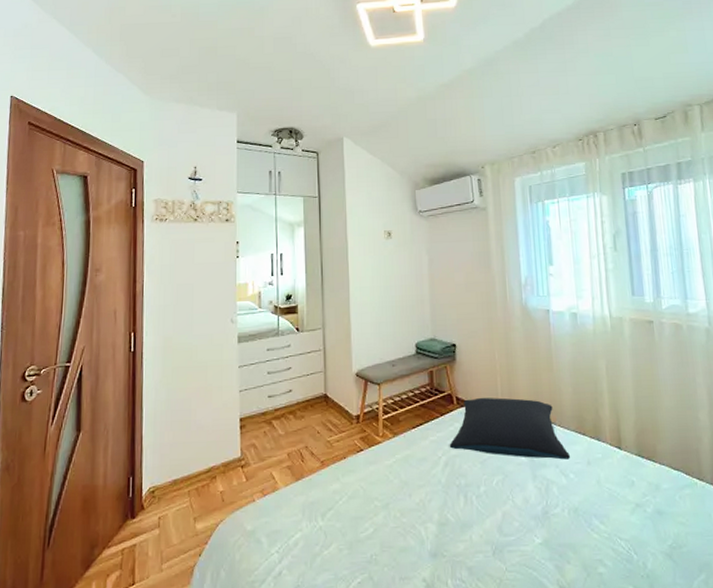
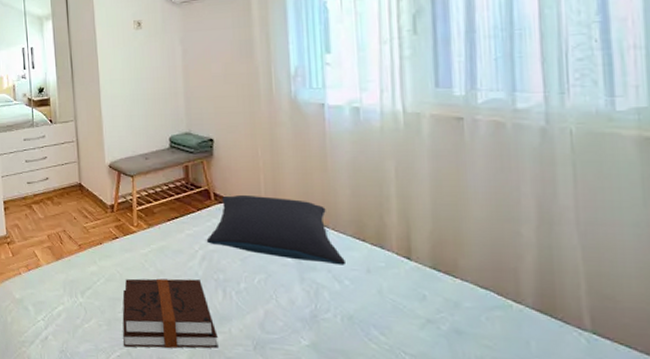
hardback book: none [365,487,460,571] -> present [122,278,218,349]

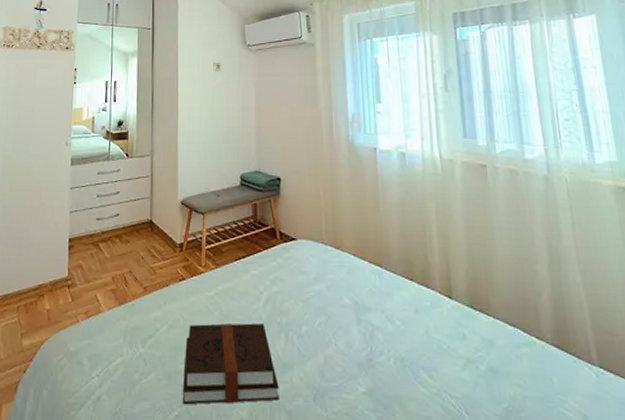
pillow: present [206,194,347,265] -> none [271,233,398,305]

